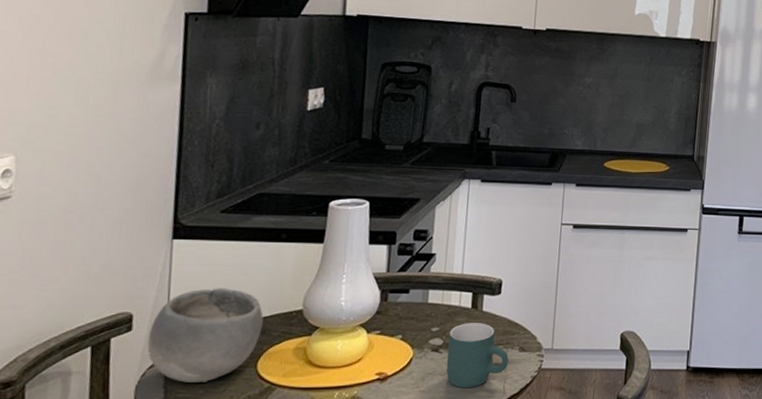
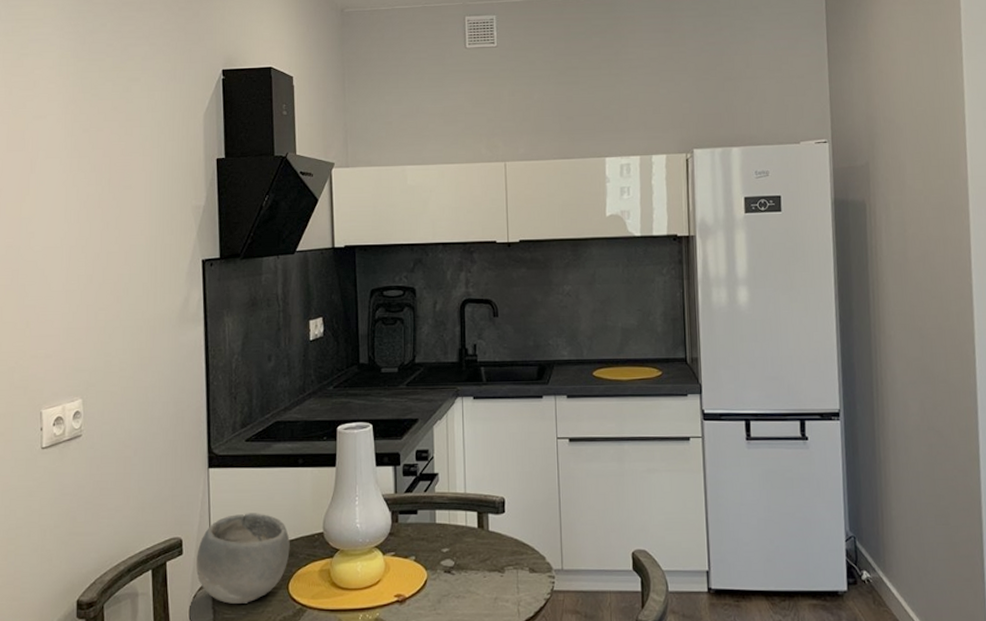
mug: present [446,323,509,389] -> none [459,543,520,611]

